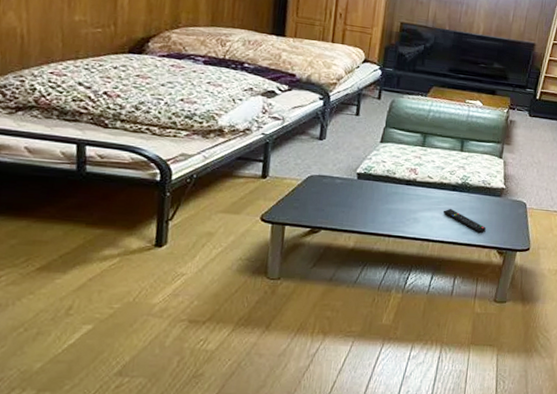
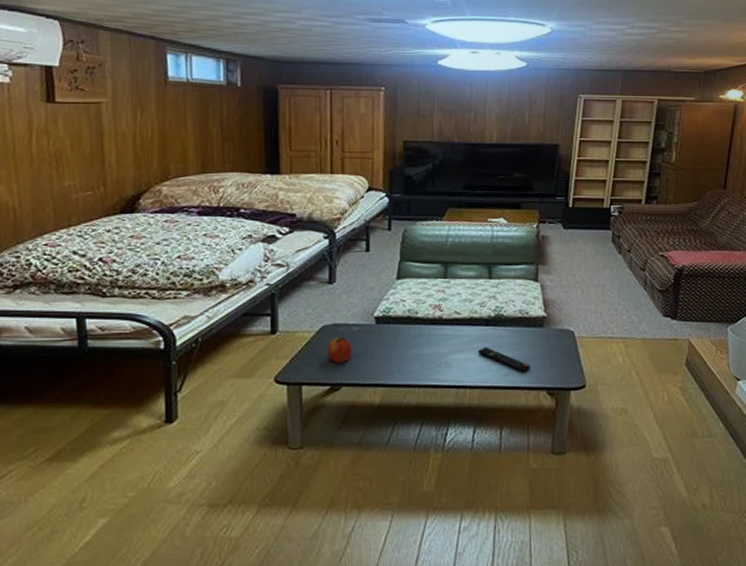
apple: none [311,187,334,210] -> present [328,337,352,363]

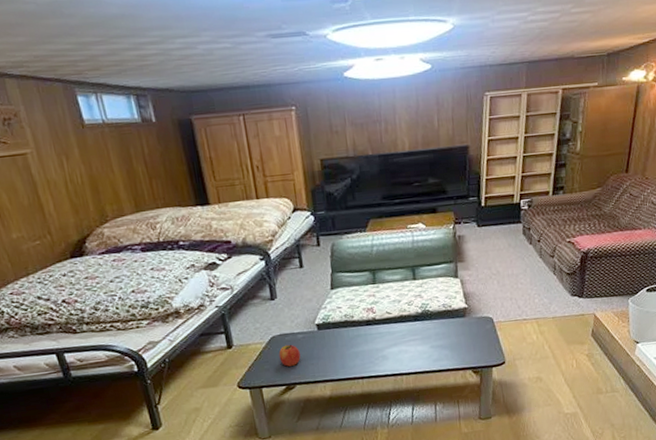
remote control: present [477,346,530,372] -> none [409,339,456,357]

